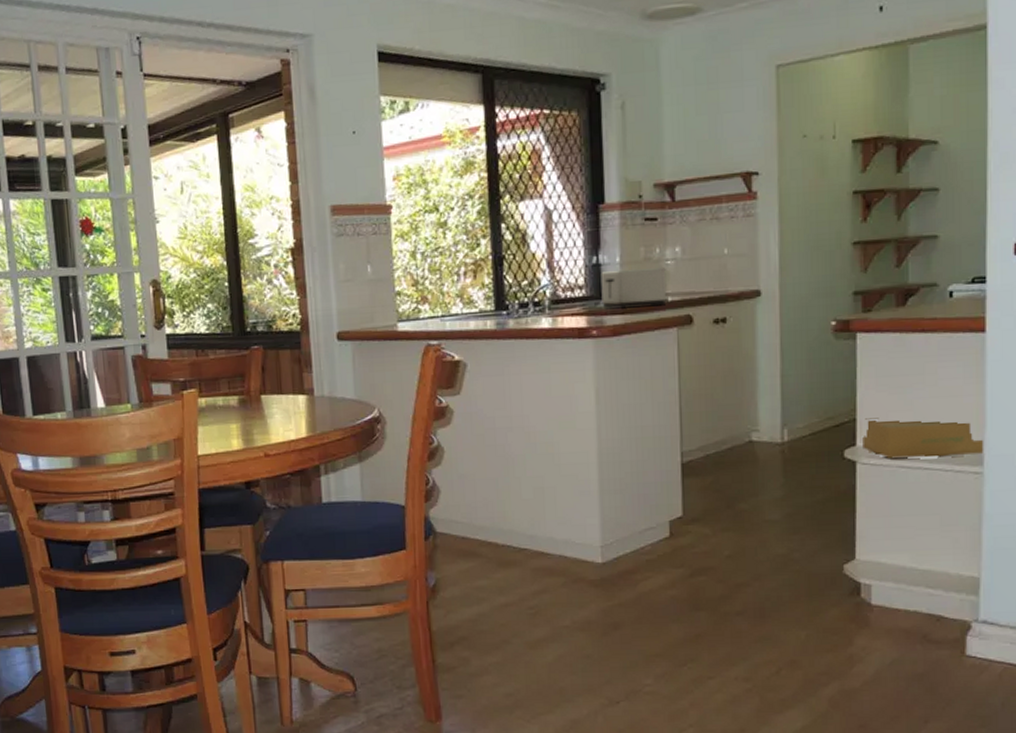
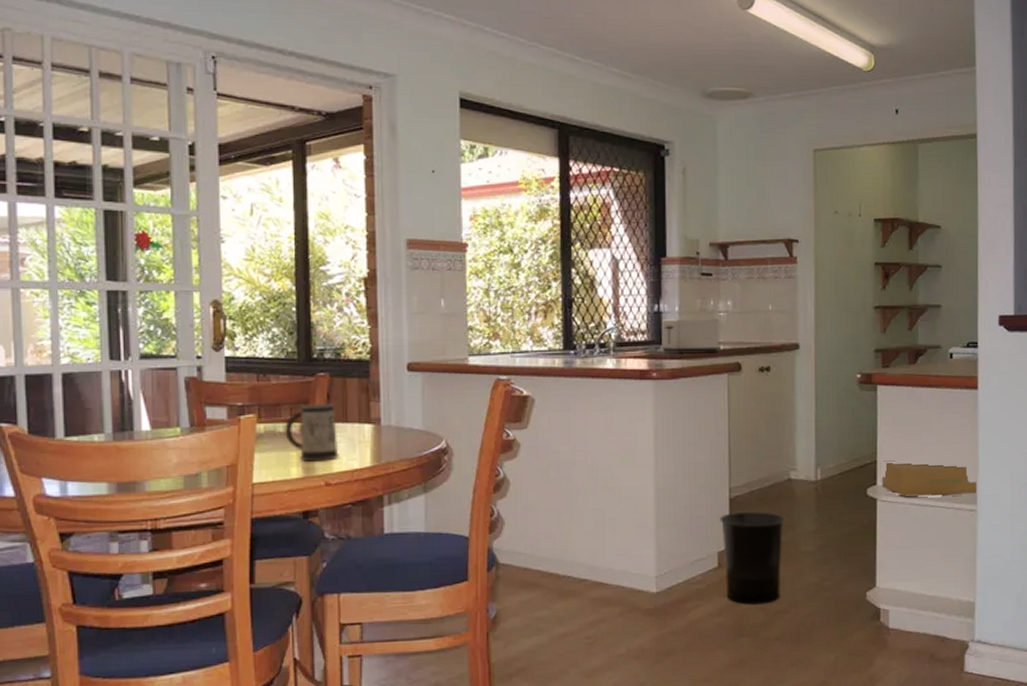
mug: none [224,375,276,432] -> present [285,403,339,460]
waste bin: none [671,477,747,577] -> present [720,512,786,605]

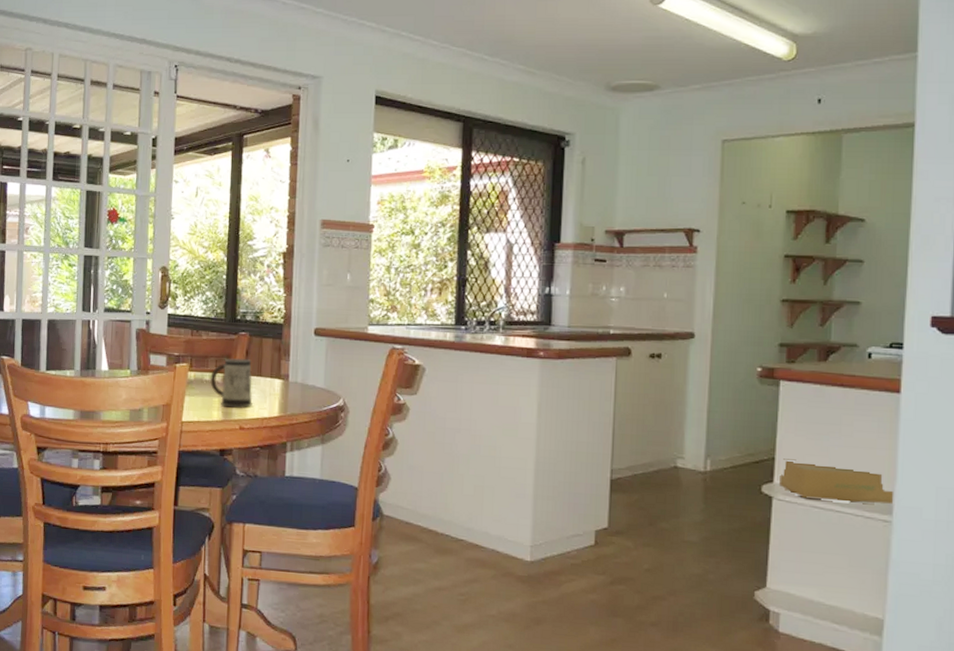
toaster: present [661,319,719,354] -> none [550,302,610,337]
waste bin: present [720,512,786,605] -> none [599,494,669,588]

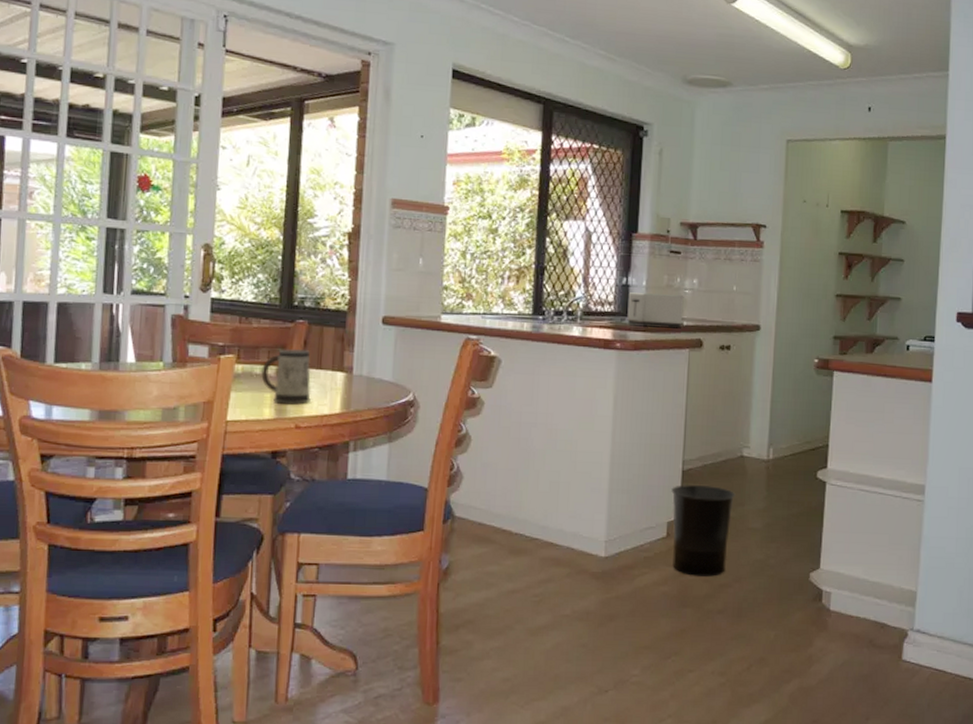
toaster: none [550,302,610,337] -> present [627,292,684,329]
waste bin: none [599,494,669,588] -> present [671,485,736,577]
box: present [779,458,894,504] -> none [832,445,926,484]

